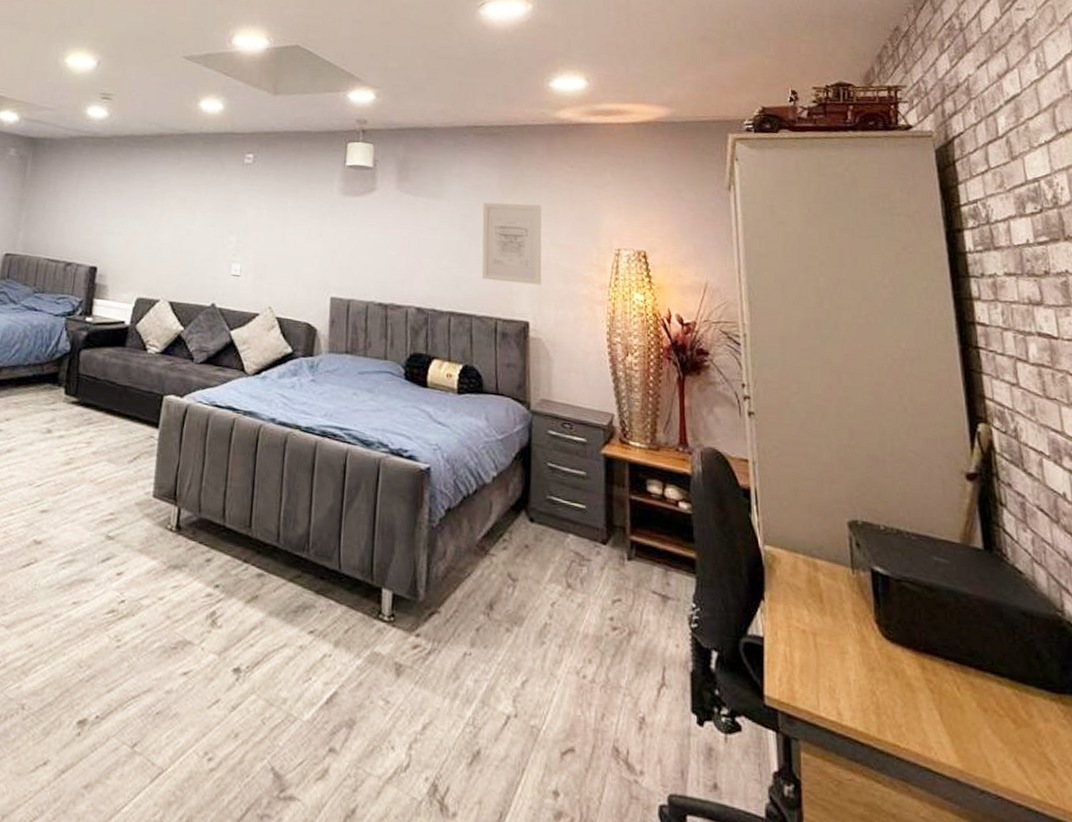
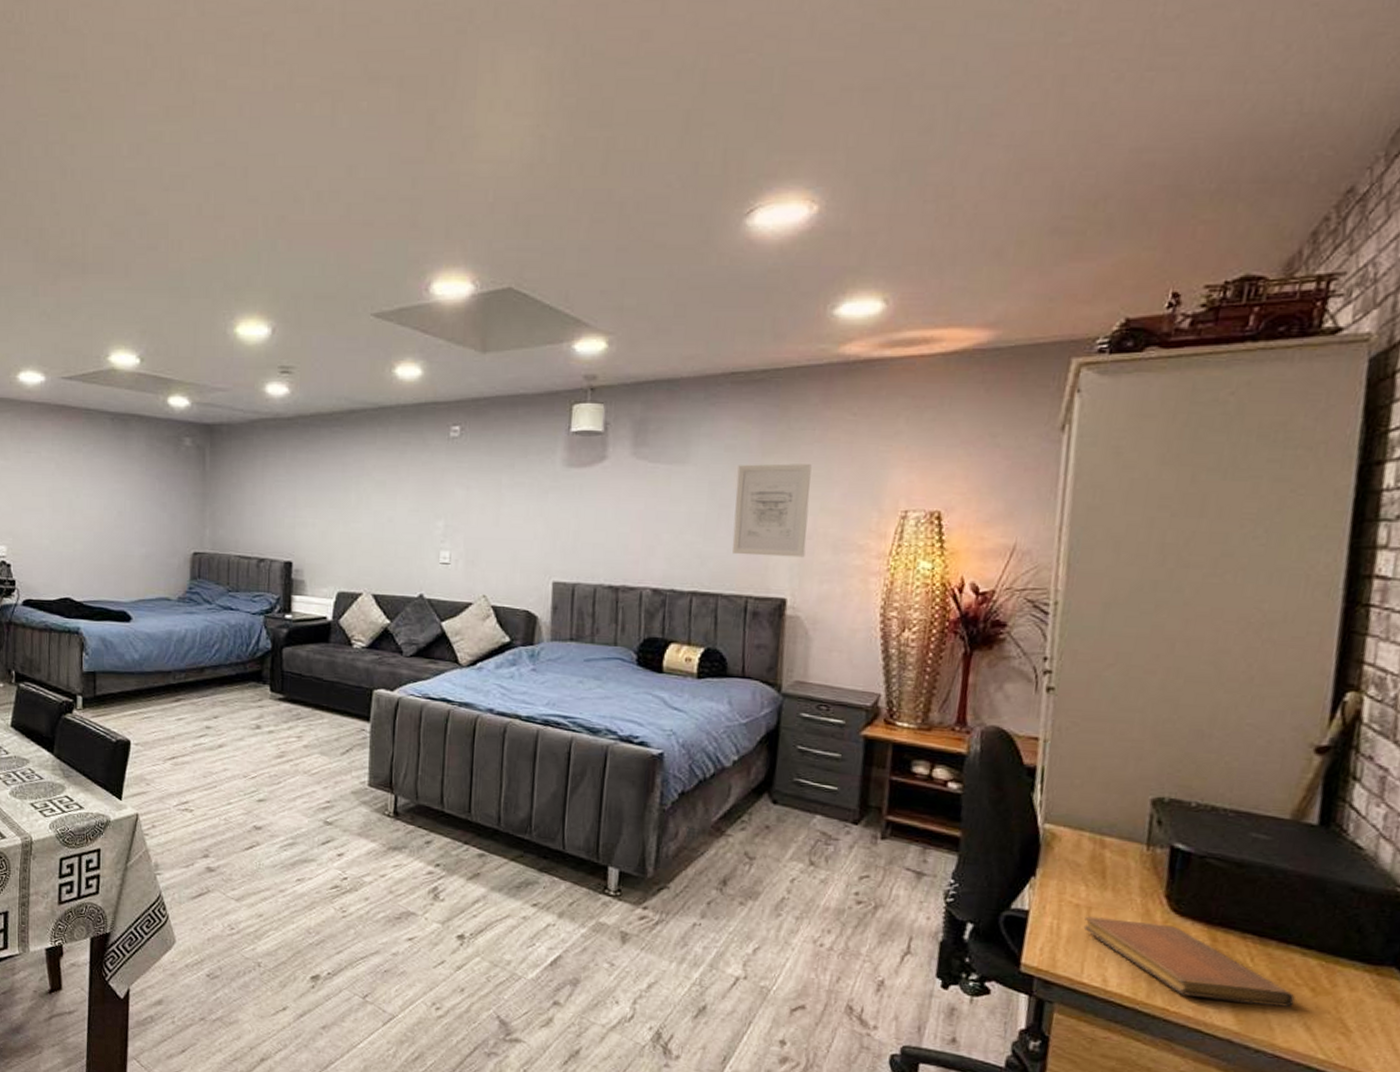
notebook: none [812,643,1002,741] -> present [1083,916,1295,1007]

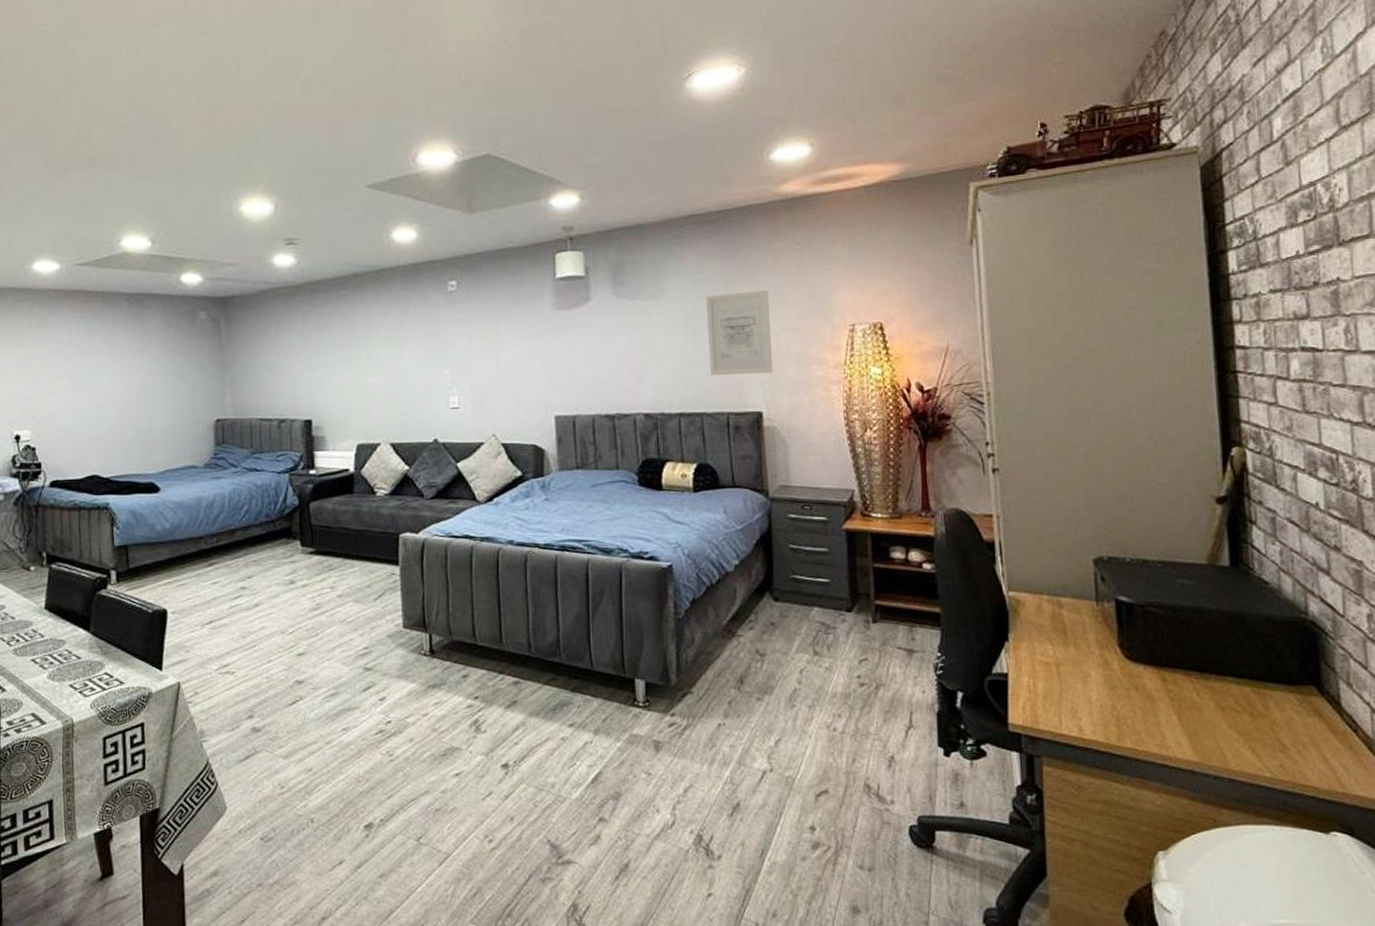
notebook: present [1083,916,1295,1007] -> none [1055,671,1238,735]

